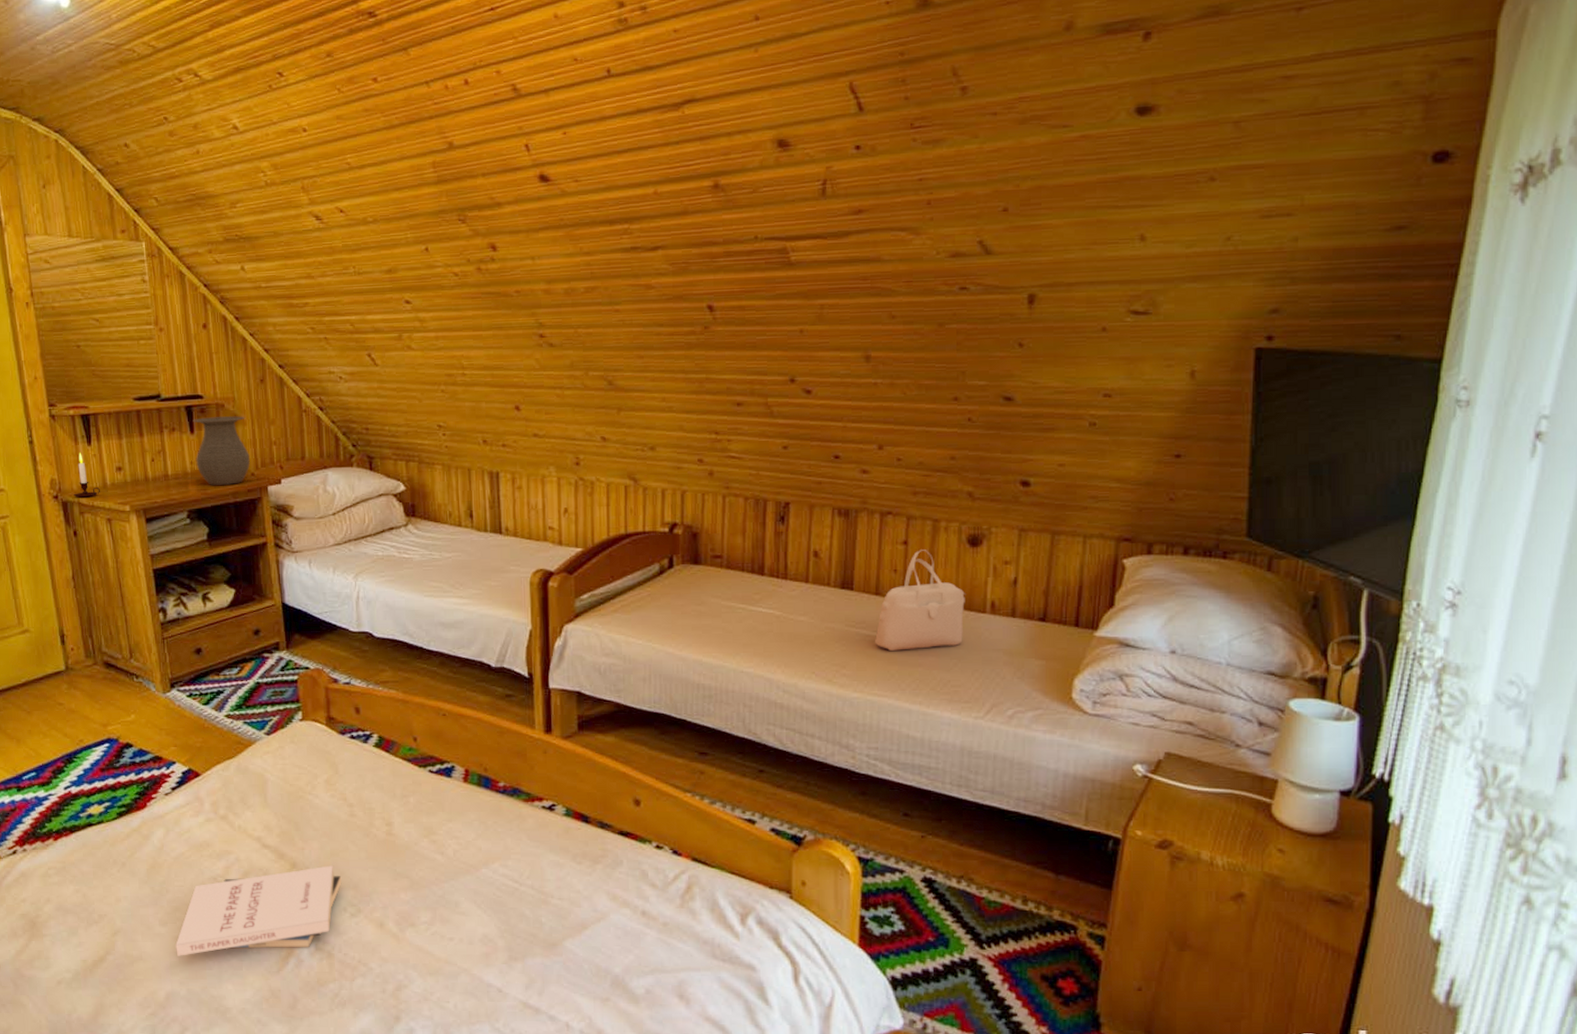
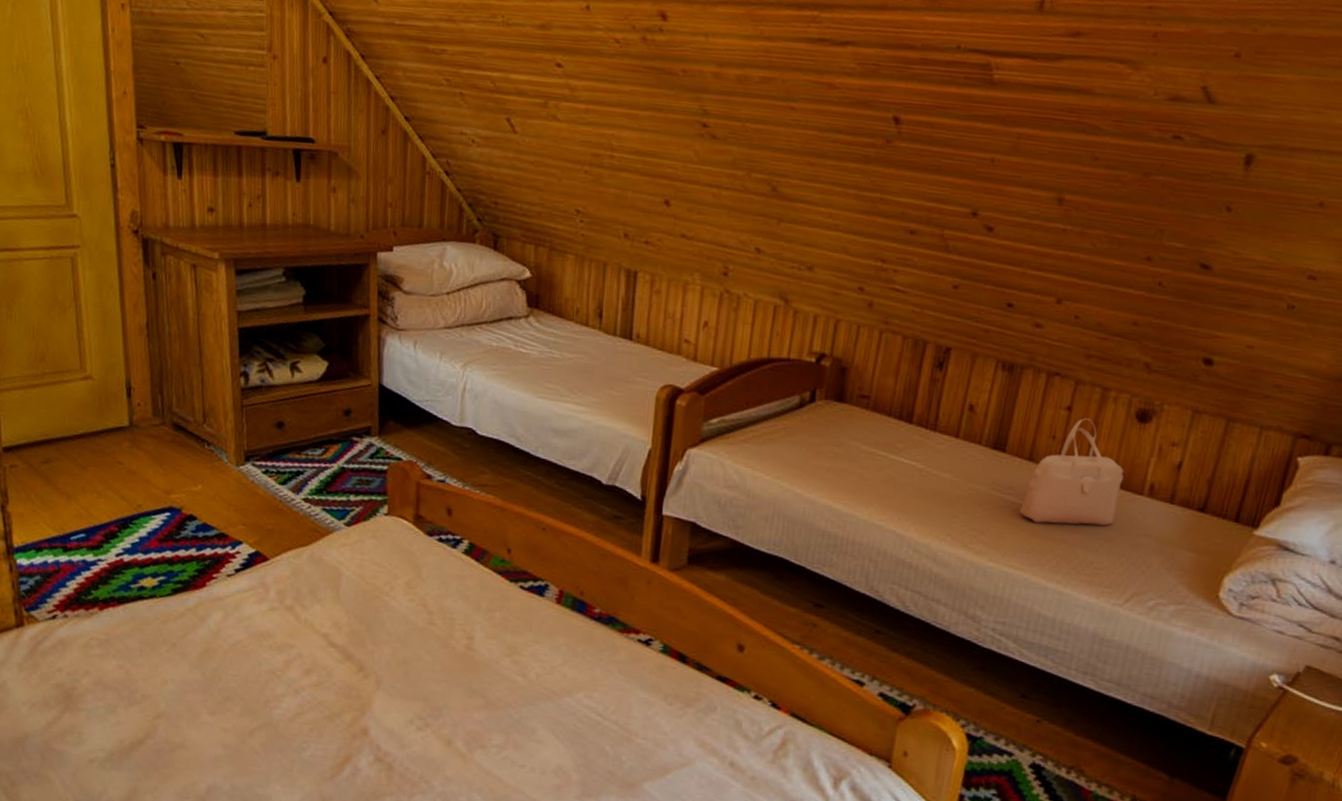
candle: present [73,452,100,498] -> none [155,185,187,238]
books: present [176,865,342,956] -> none [222,673,412,756]
vase: present [193,416,250,485] -> none [299,164,361,245]

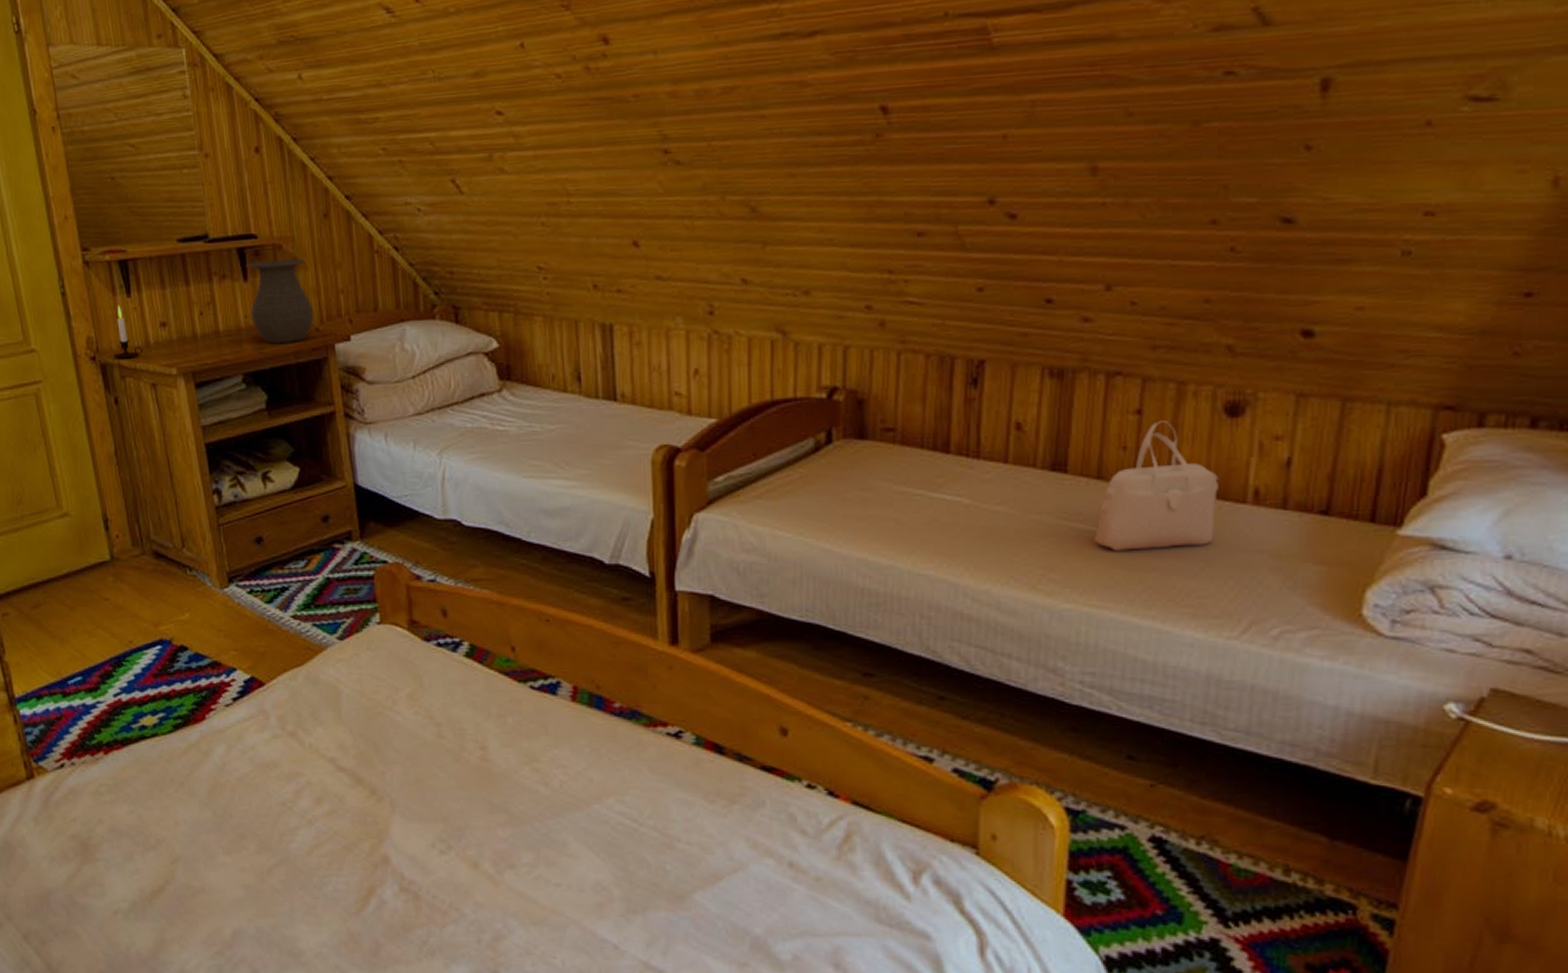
candle: none [155,185,187,238] -> present [112,305,143,359]
vase: none [299,164,361,245] -> present [246,259,314,343]

